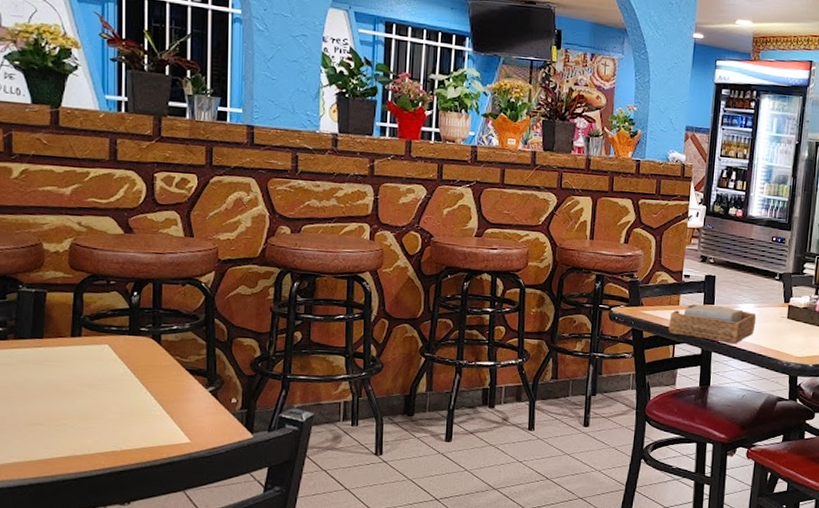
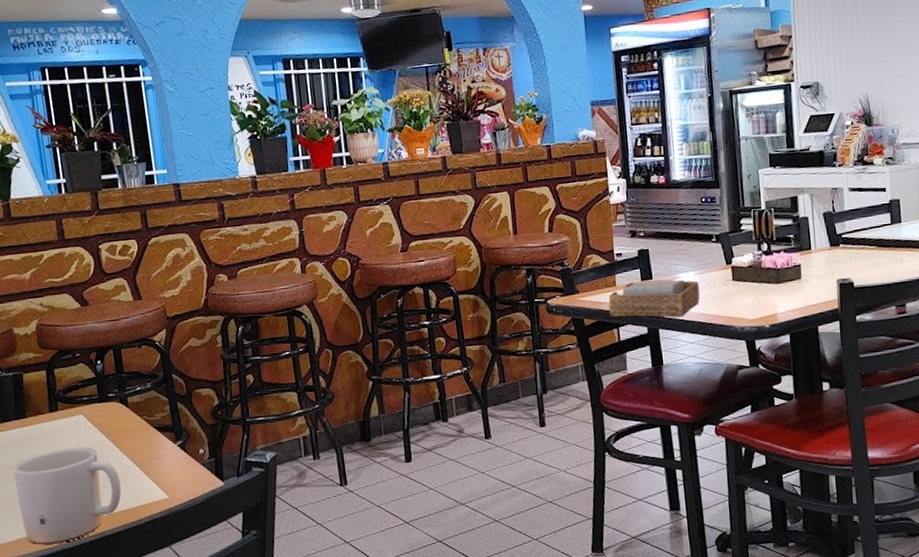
mug: none [19,376,140,473] -> present [13,447,122,545]

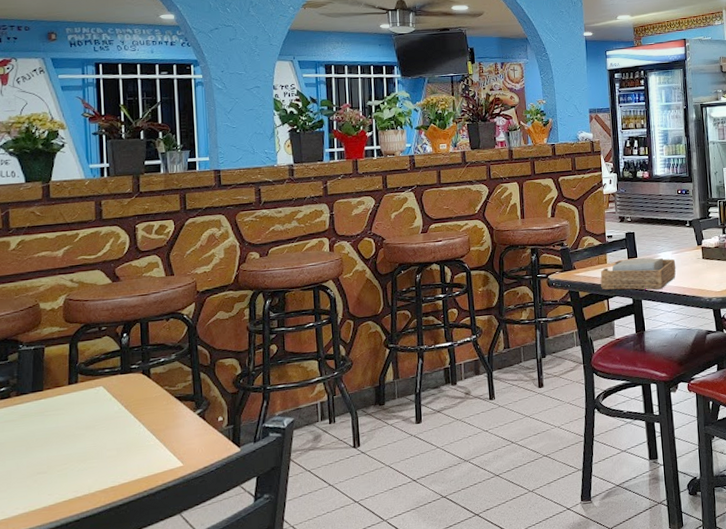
mug: present [13,447,122,545] -> none [23,418,136,519]

